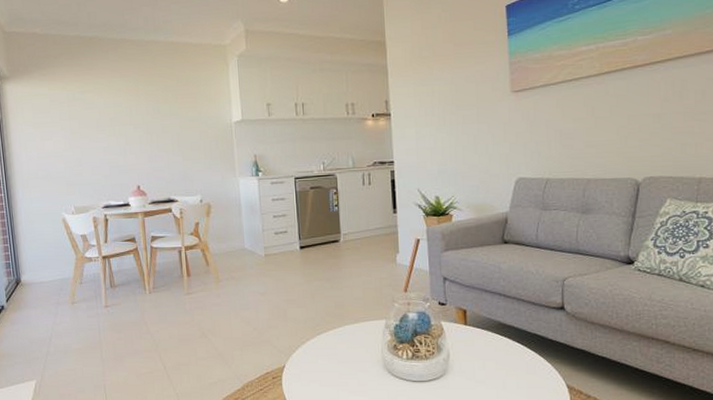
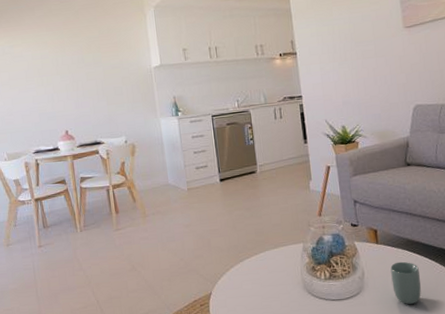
cup: none [478,345,511,392] -> present [390,261,422,305]

